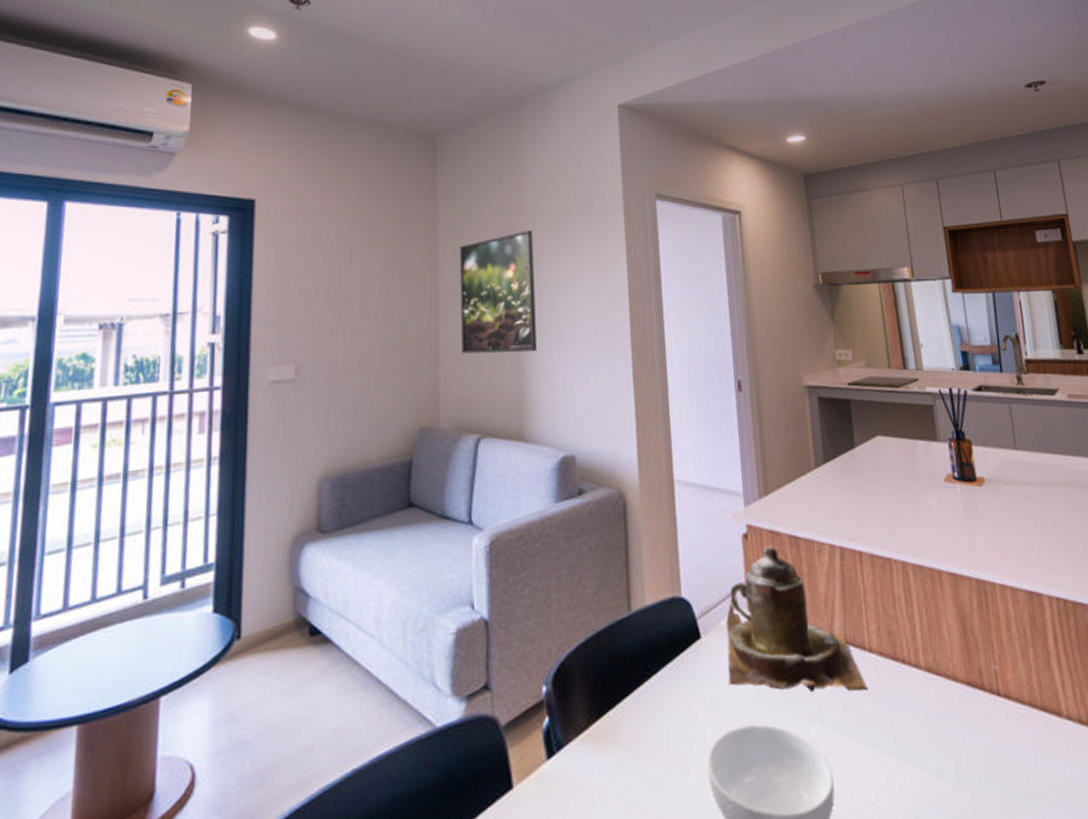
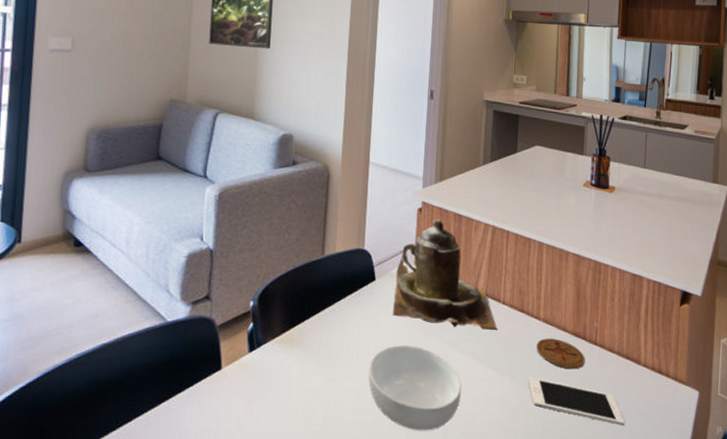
cell phone: none [919,751,1058,810] -> present [528,376,625,426]
coaster: none [922,692,990,735] -> present [536,338,586,370]

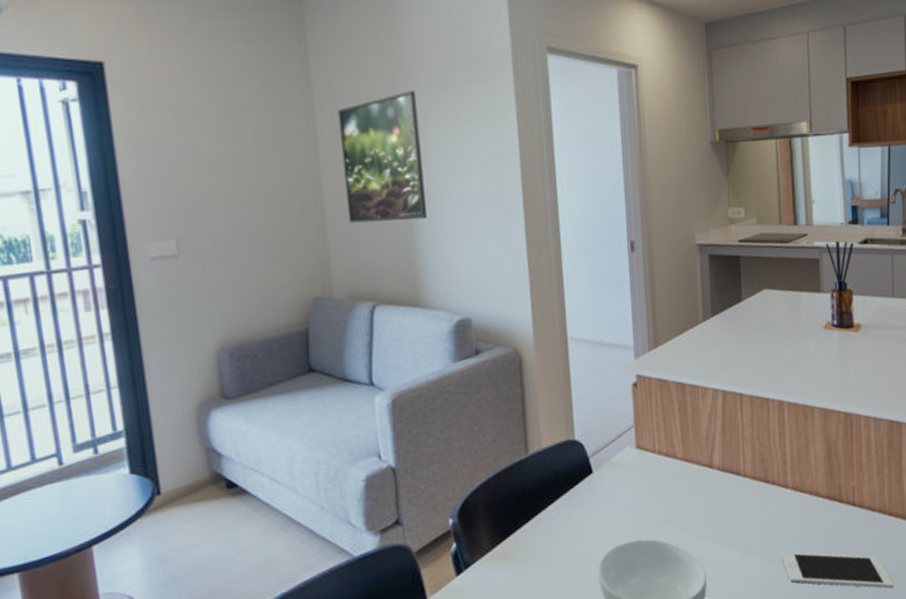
teapot: present [392,219,498,331] -> none [615,393,742,511]
coaster: present [536,338,586,370] -> none [787,506,844,537]

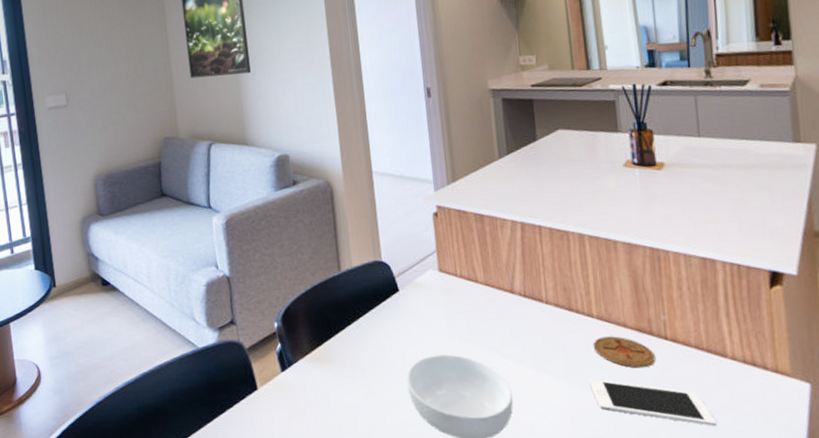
coaster: none [787,506,844,537] -> present [593,336,656,368]

